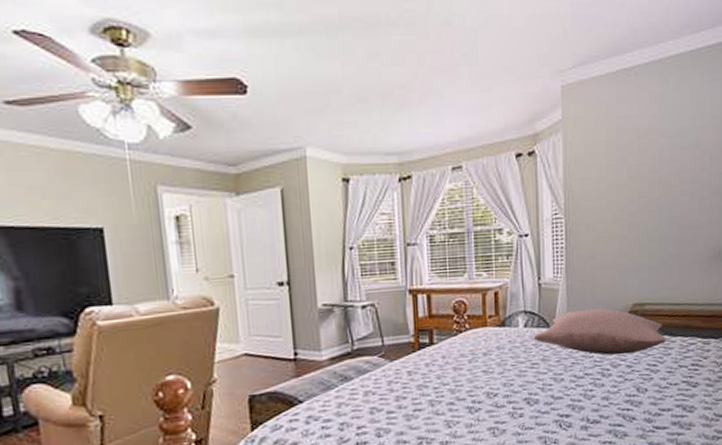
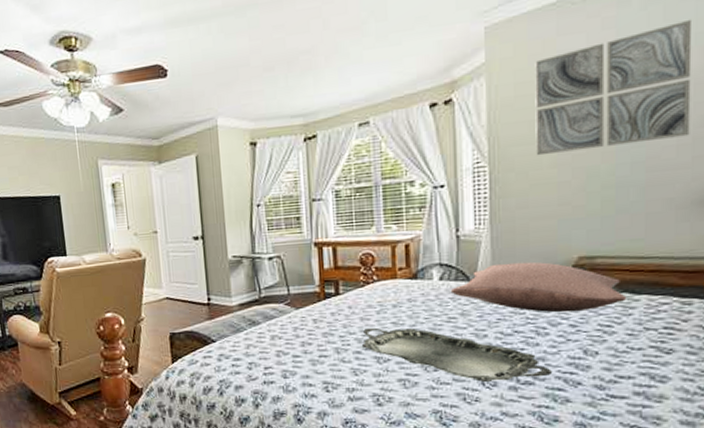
serving tray: none [454,376,615,424] -> present [361,327,553,382]
wall art: none [600,102,709,211] -> present [535,19,693,156]

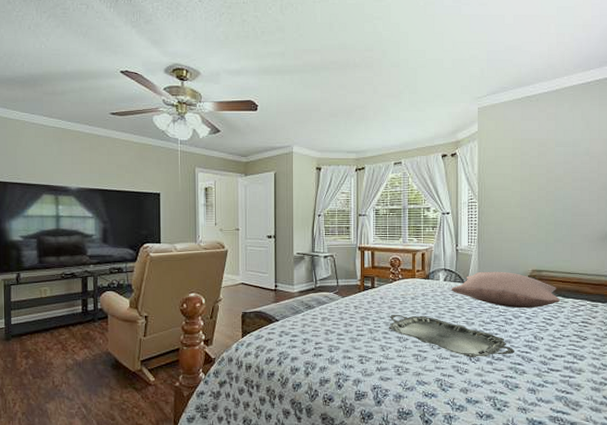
wall art: present [535,19,693,156] -> none [507,121,597,198]

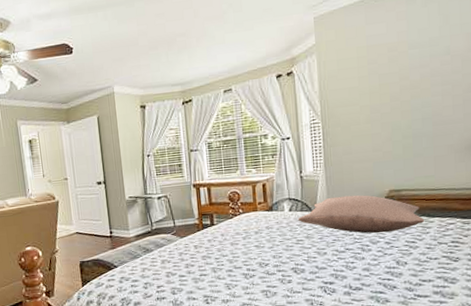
serving tray: present [388,314,515,357] -> none [232,250,376,289]

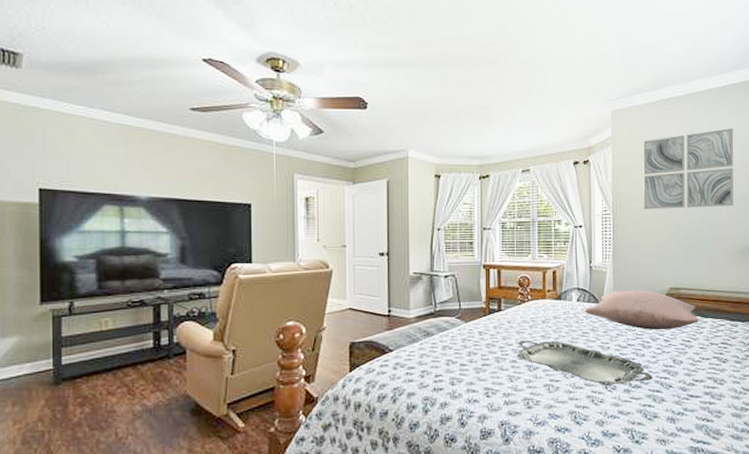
serving tray: none [232,250,376,289] -> present [516,340,654,386]
wall art: none [351,13,461,115] -> present [643,127,734,210]

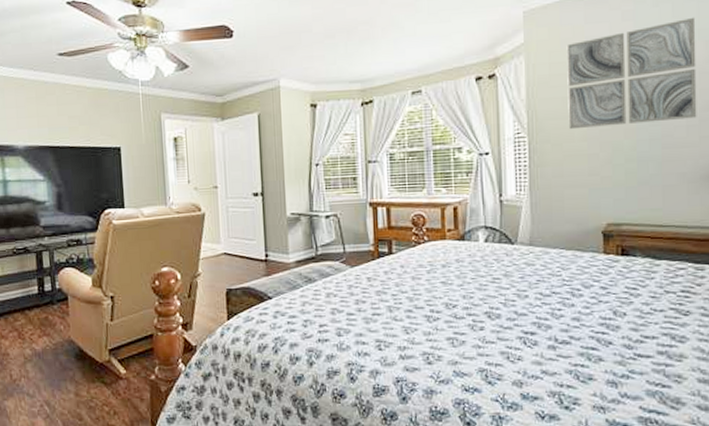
serving tray: present [516,340,654,386] -> none [412,286,587,341]
pillow: present [584,290,700,330] -> none [494,226,650,275]

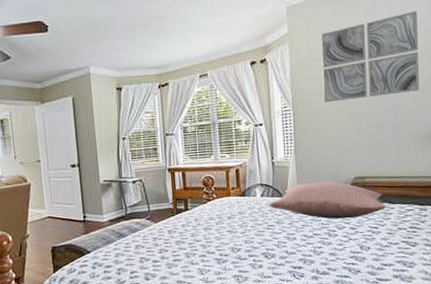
pillow: none [494,226,650,275] -> present [269,181,387,219]

